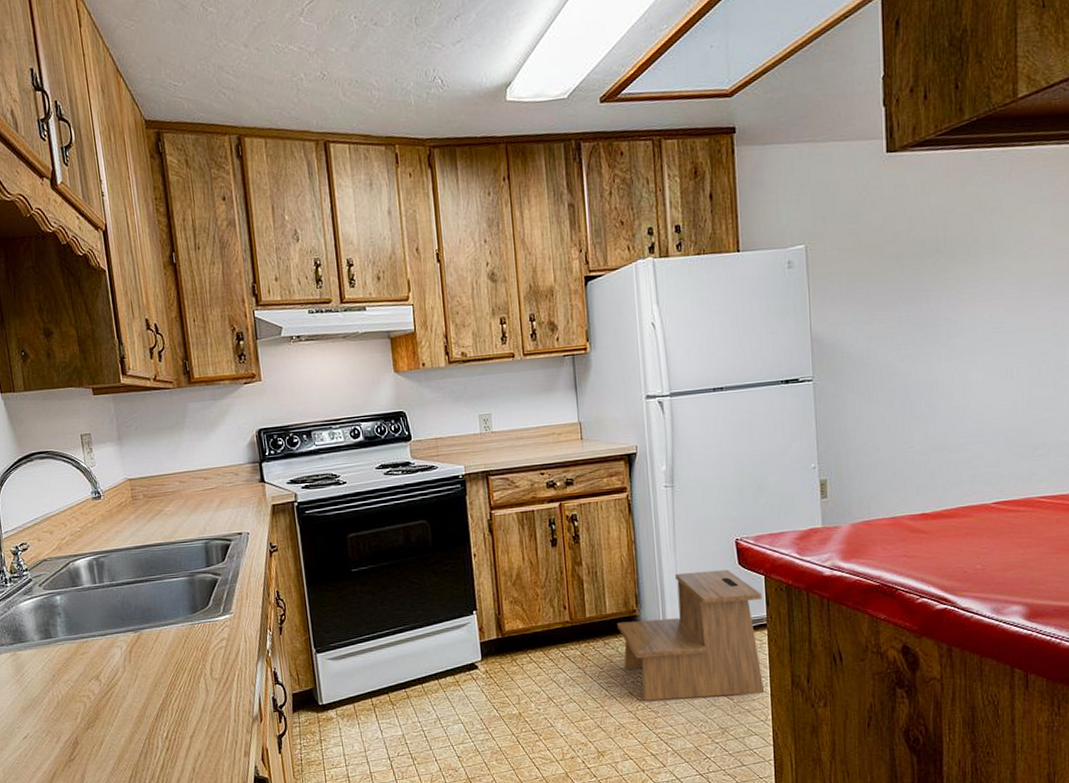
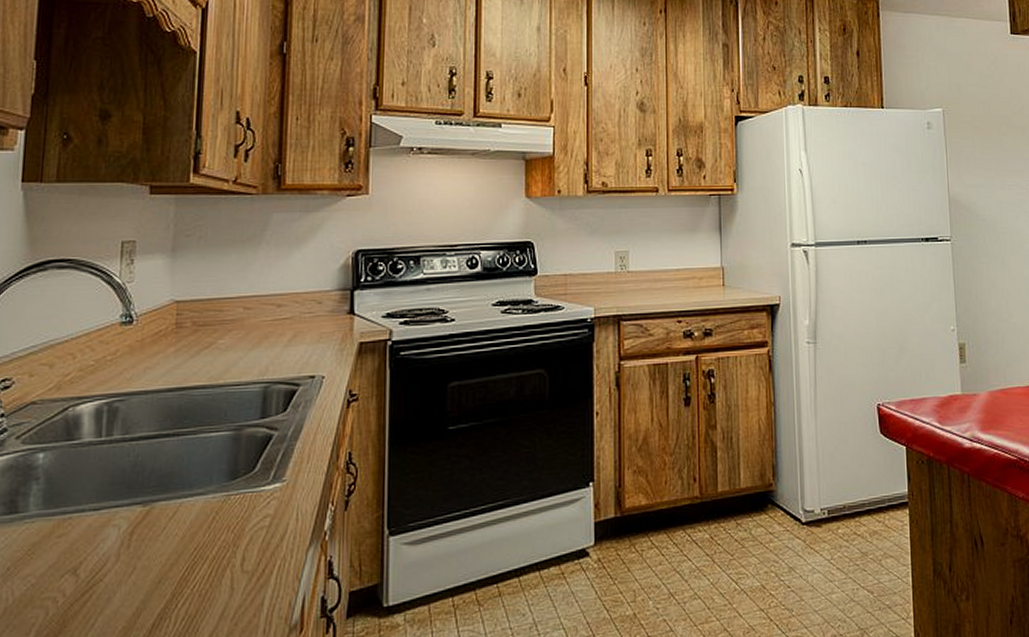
step stool: present [617,569,765,701] -> none [751,438,906,596]

